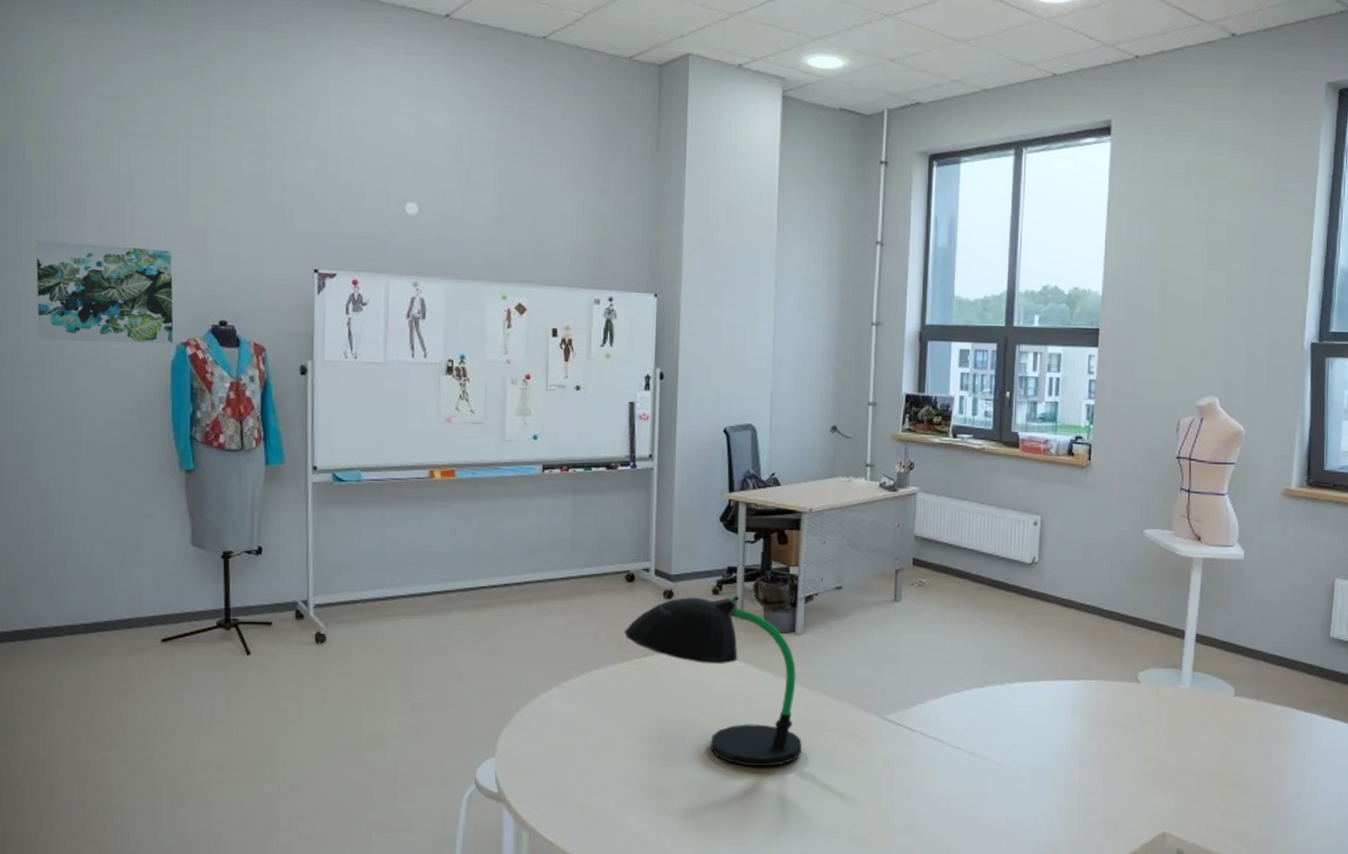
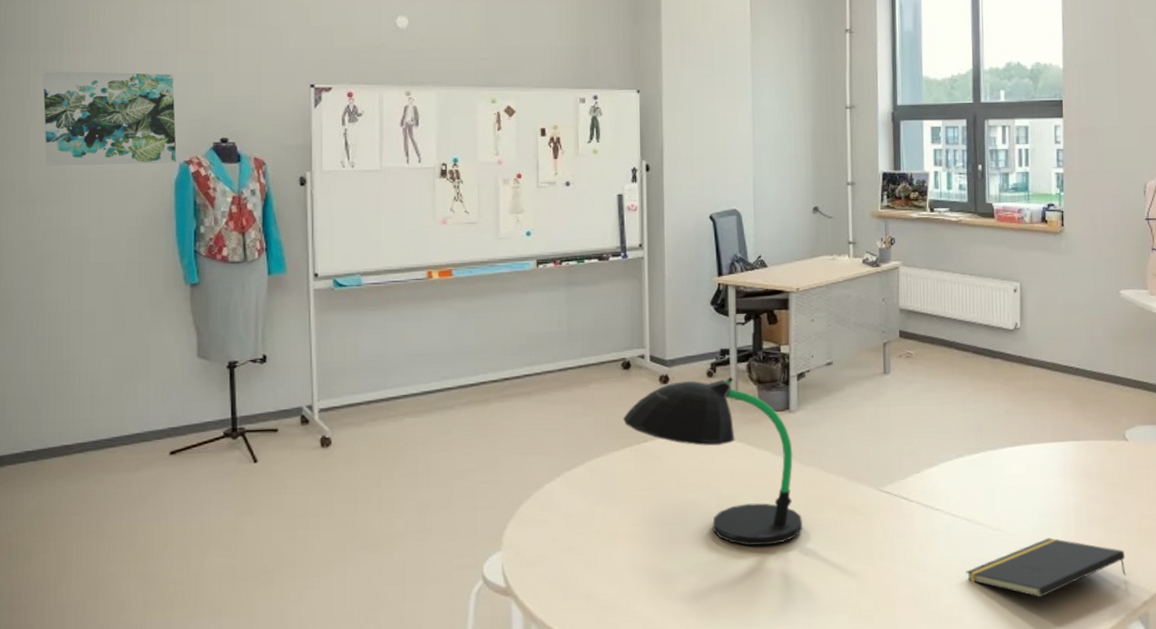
notepad: none [964,775,1128,835] -> present [965,537,1126,598]

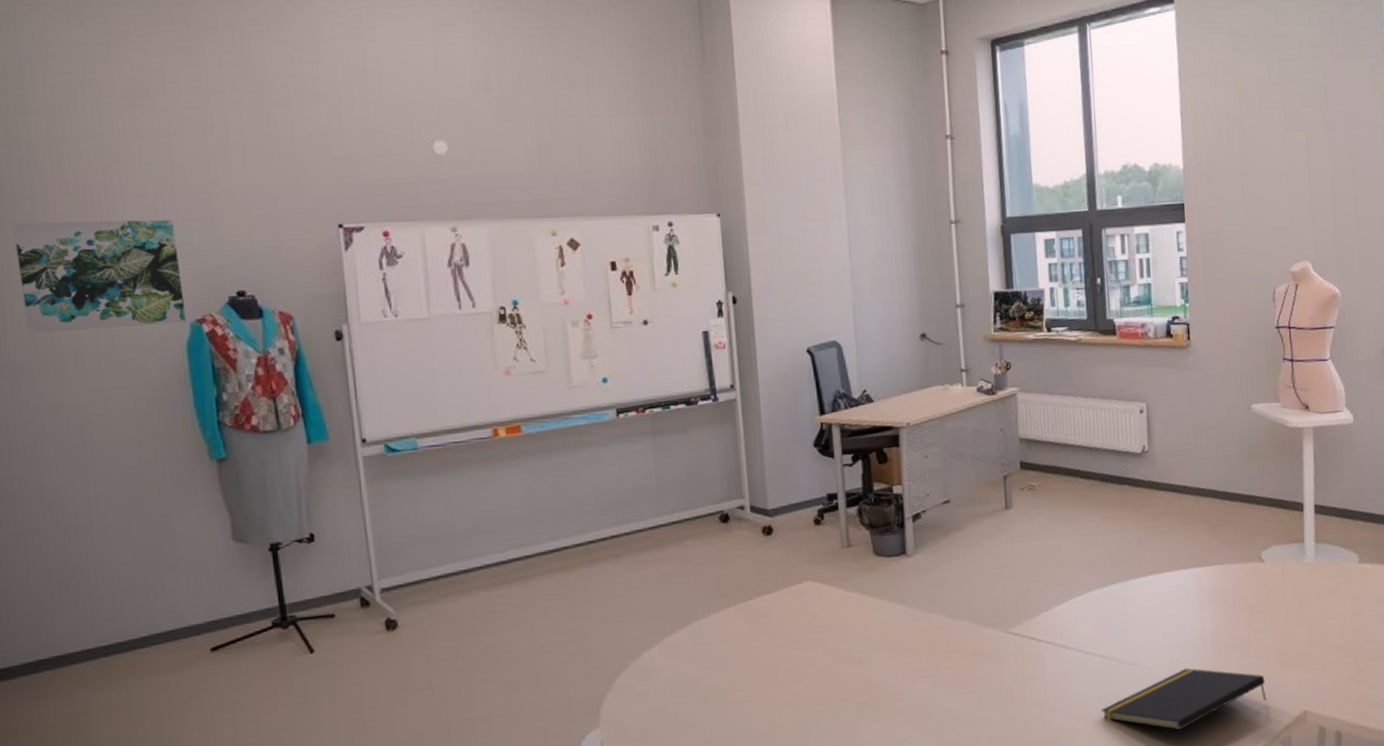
desk lamp: present [622,376,803,546] -> none [724,523,927,701]

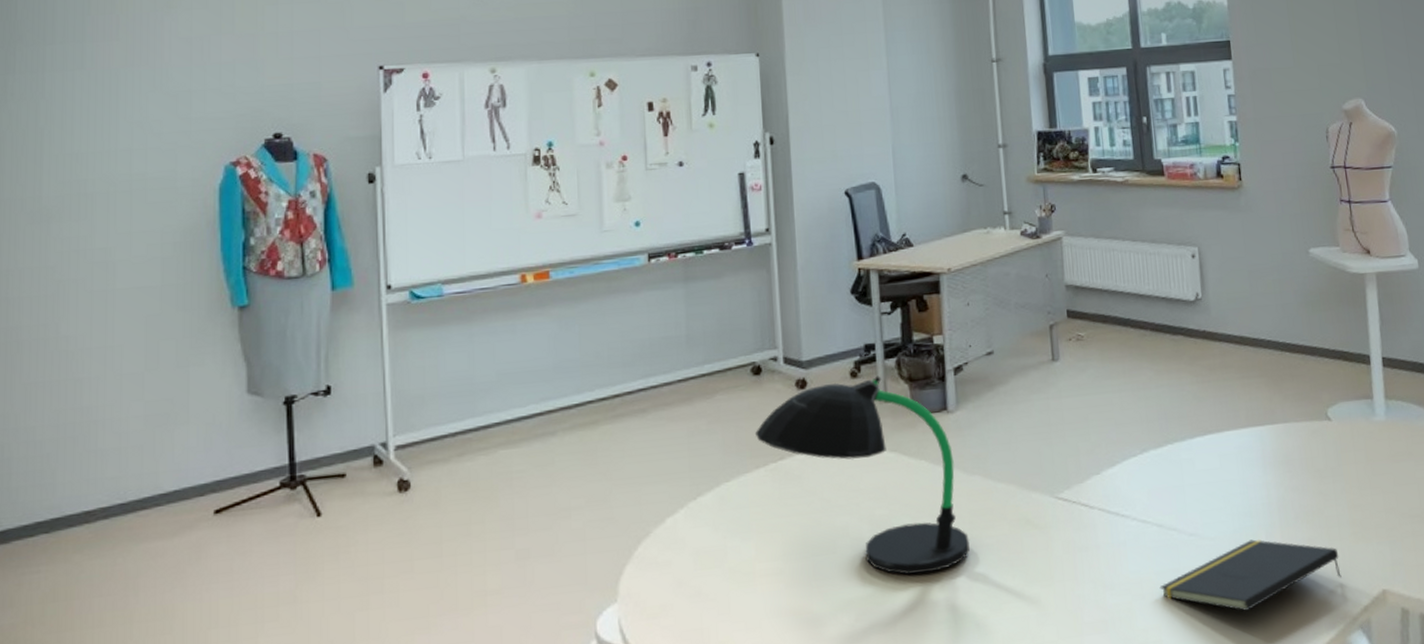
wall art: present [12,219,187,334] -> none [60,62,221,178]
desk lamp: none [724,523,927,701] -> present [754,375,970,575]

